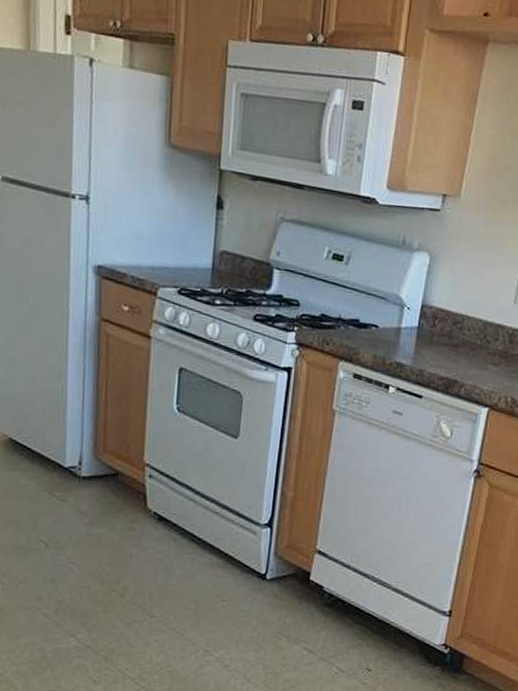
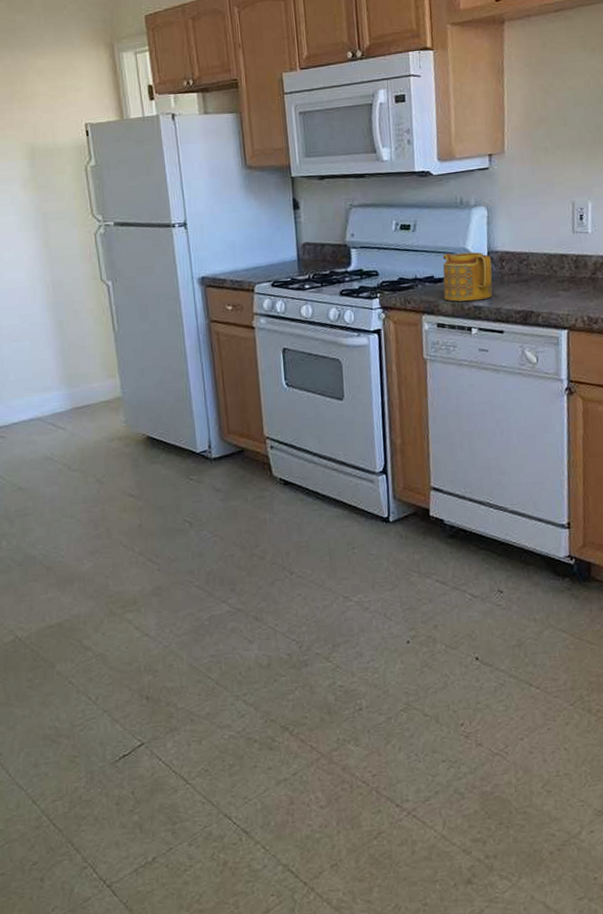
teapot: none [366,296,424,358] -> present [442,252,493,302]

